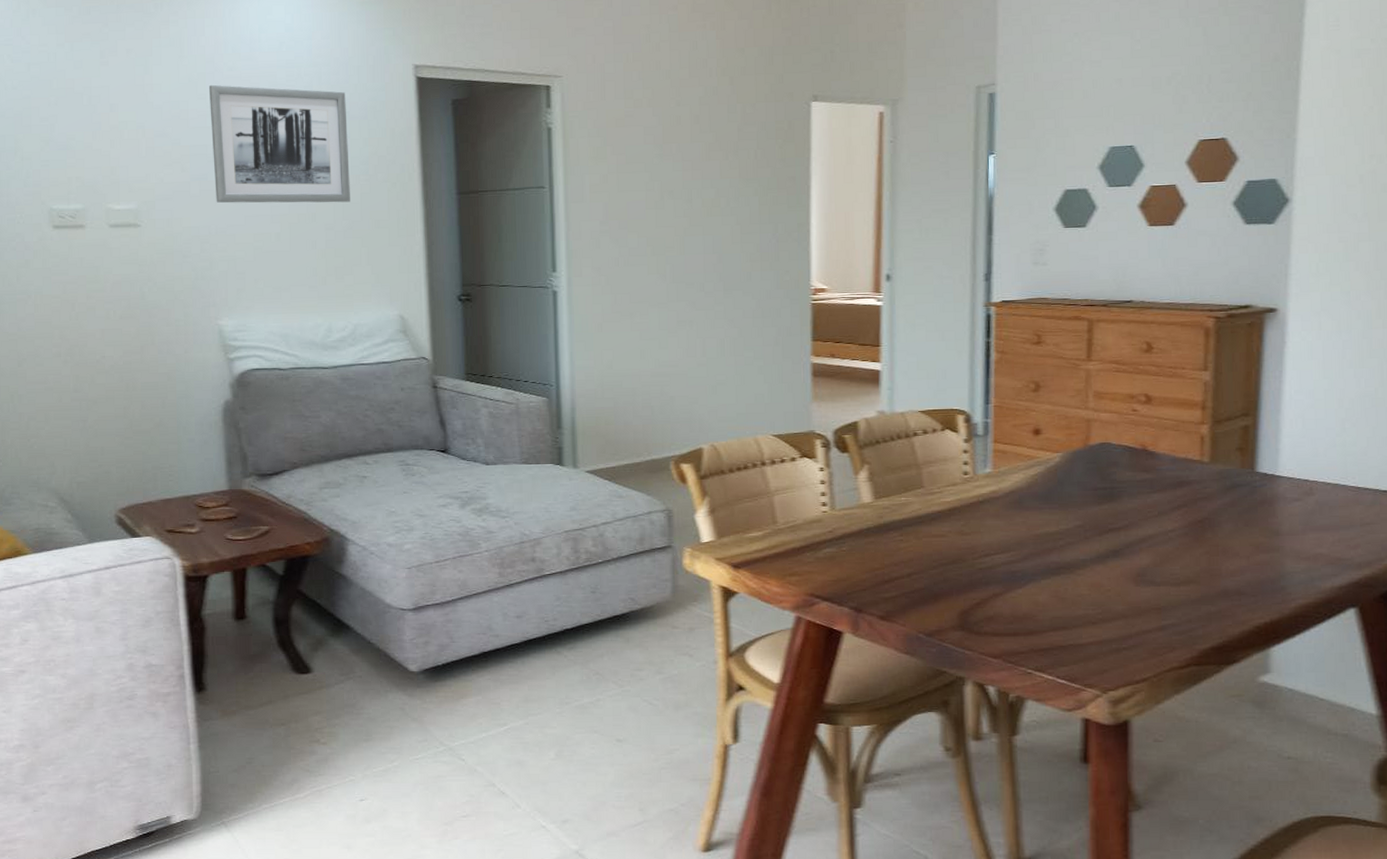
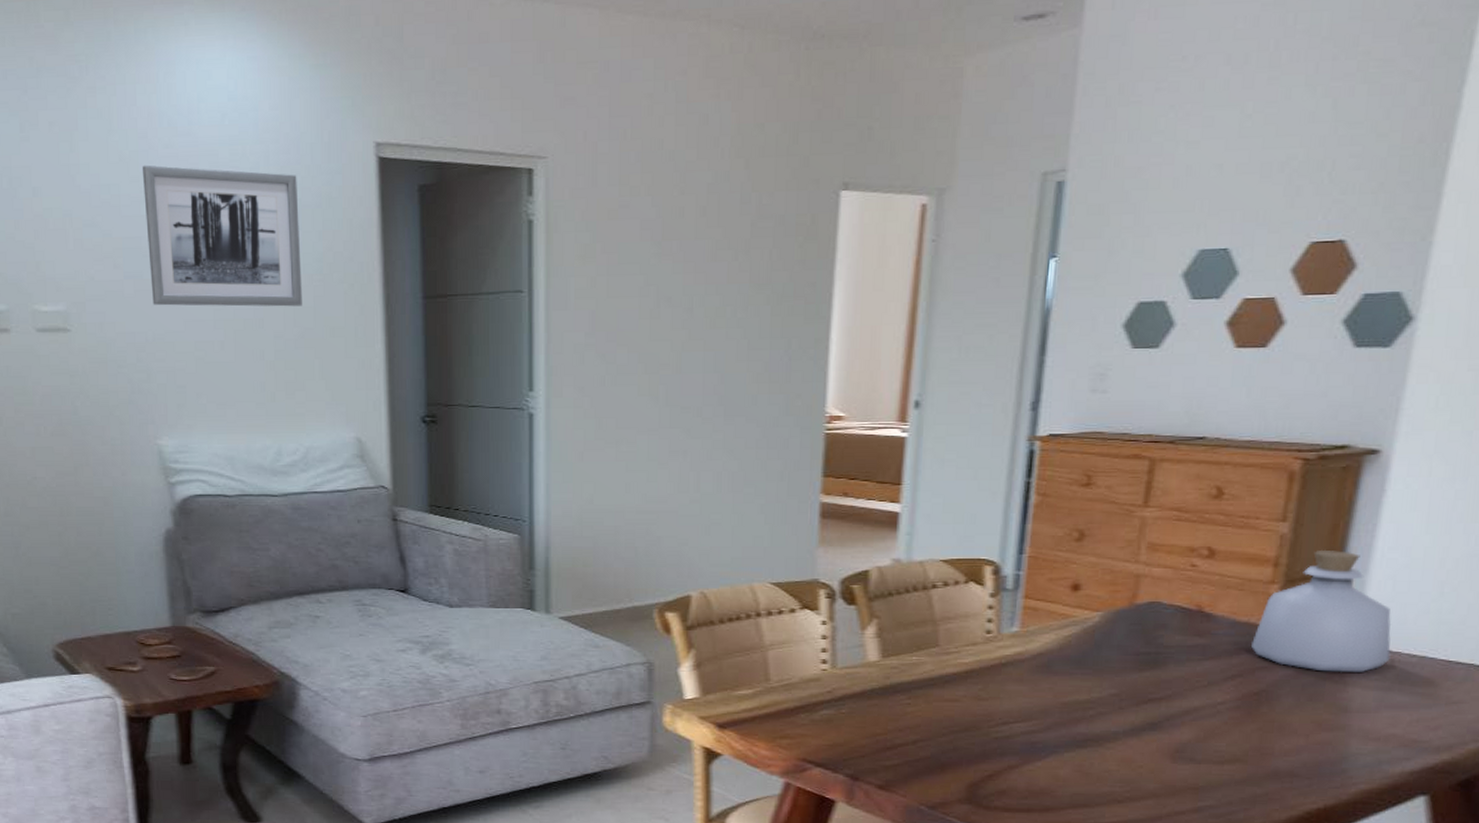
bottle: none [1191,393,1309,500] -> present [1251,549,1392,672]

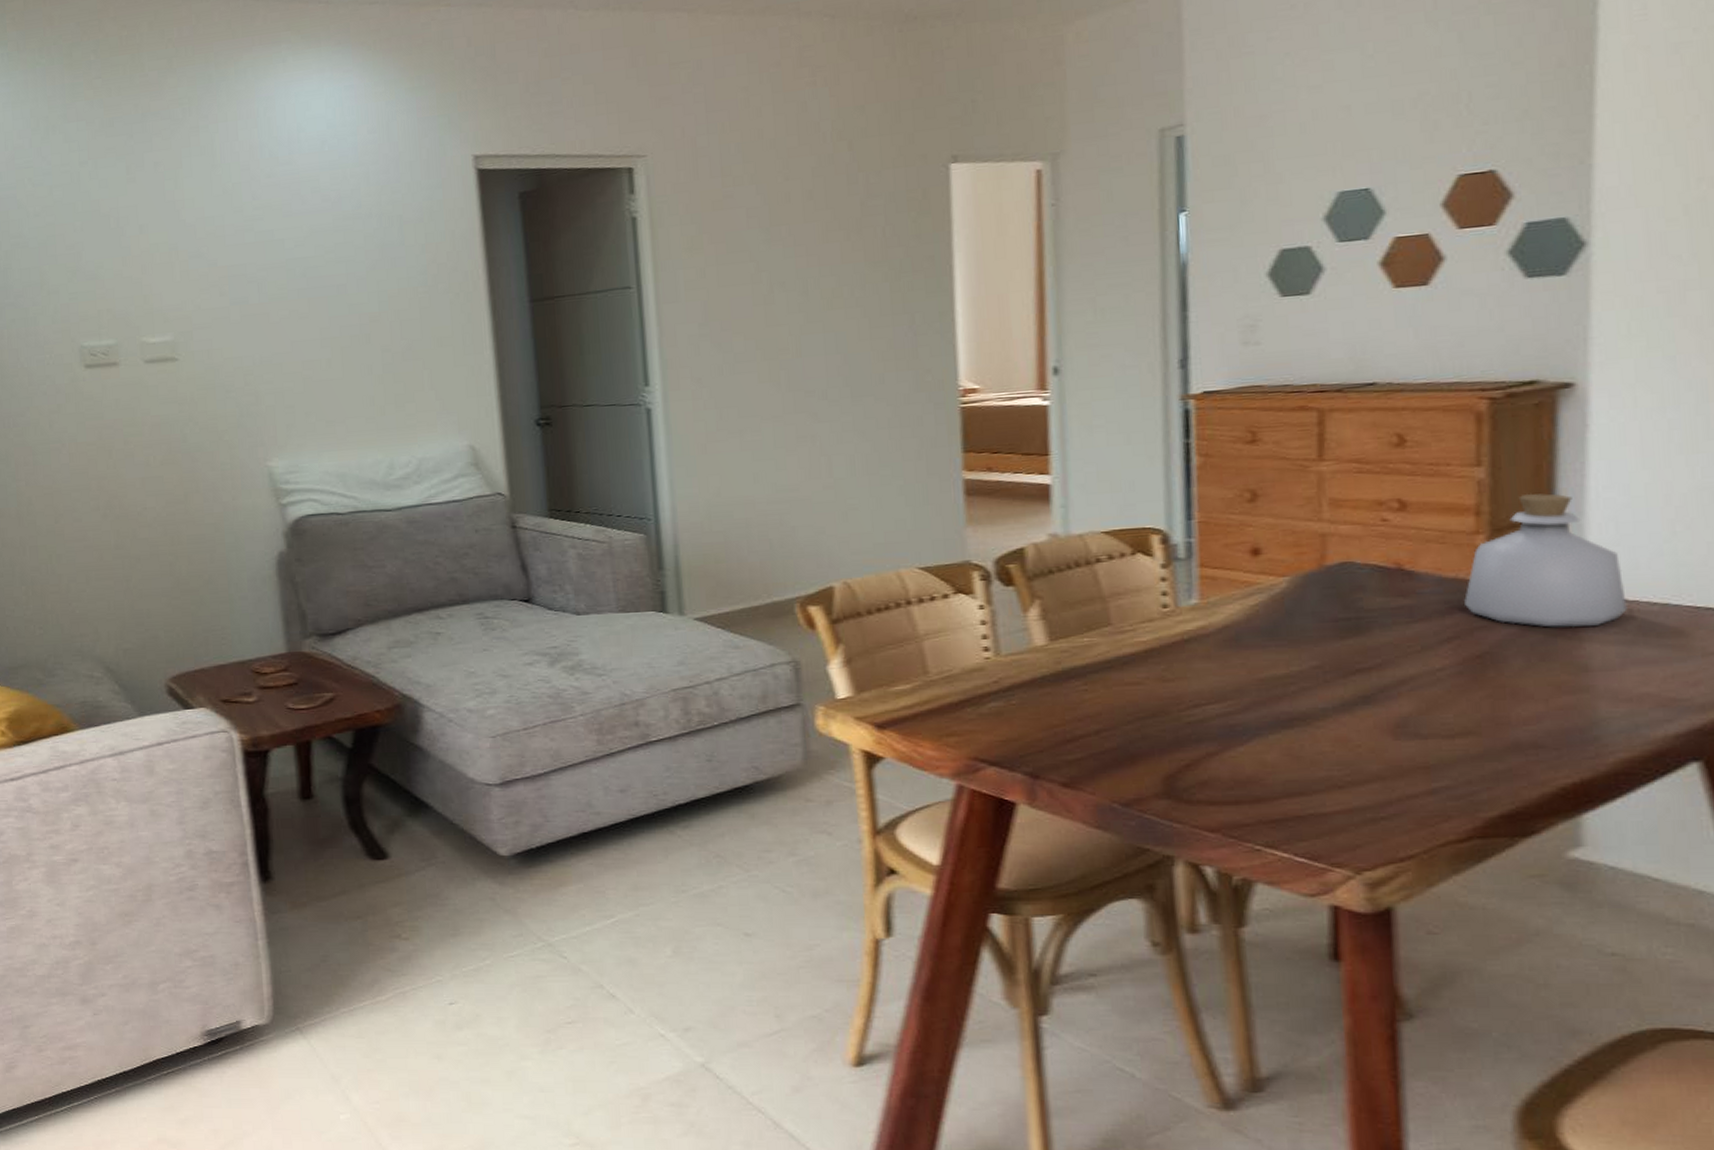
wall art: present [142,165,302,307] -> none [245,192,408,329]

